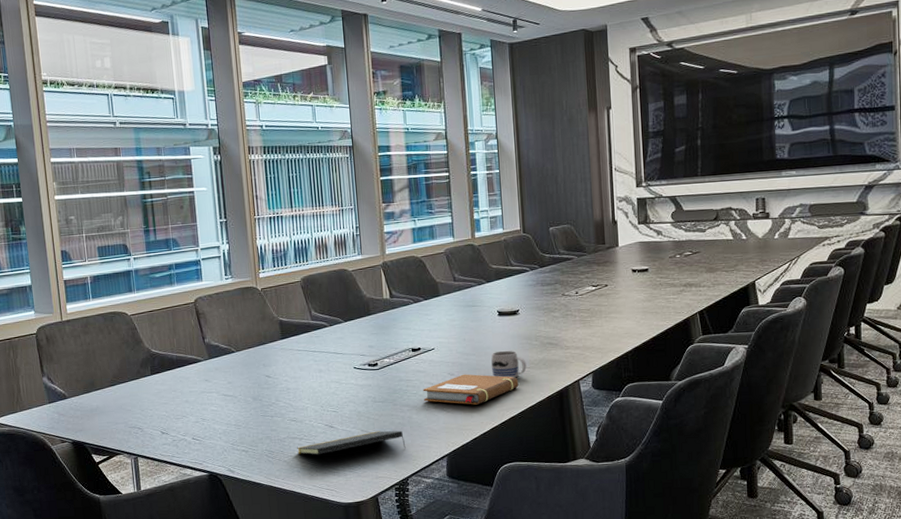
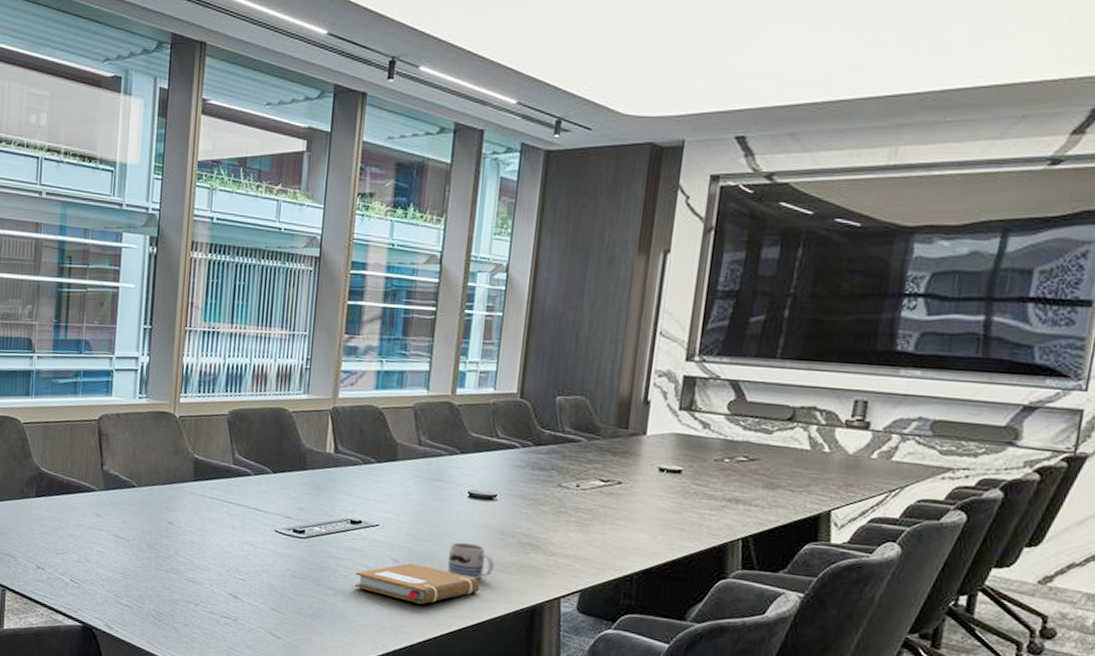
notepad: present [297,430,406,455] -> none [190,612,323,641]

